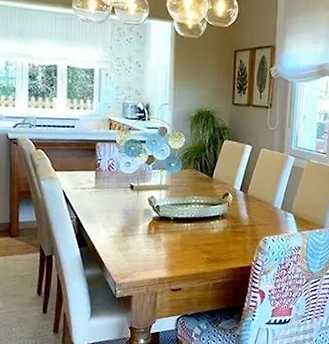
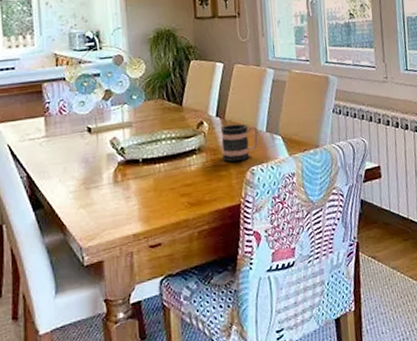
mug: none [241,199,274,231] -> present [220,123,259,163]

